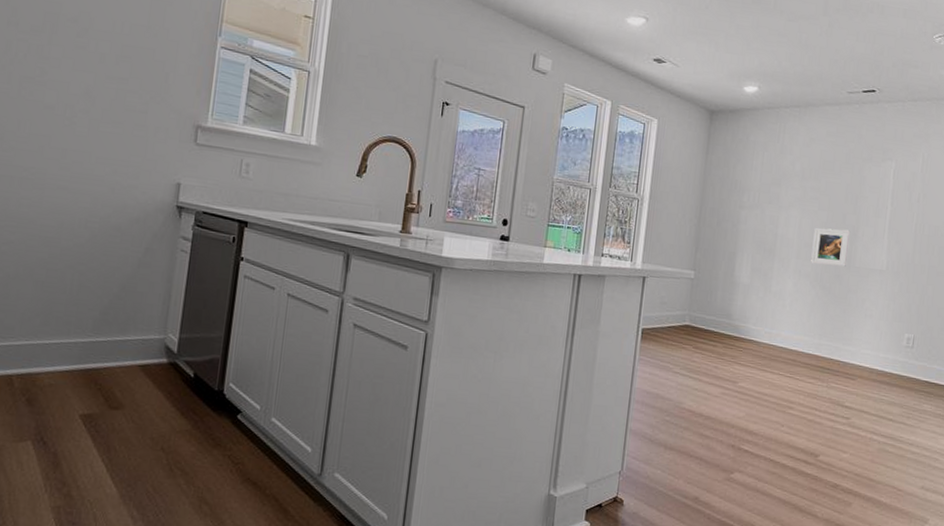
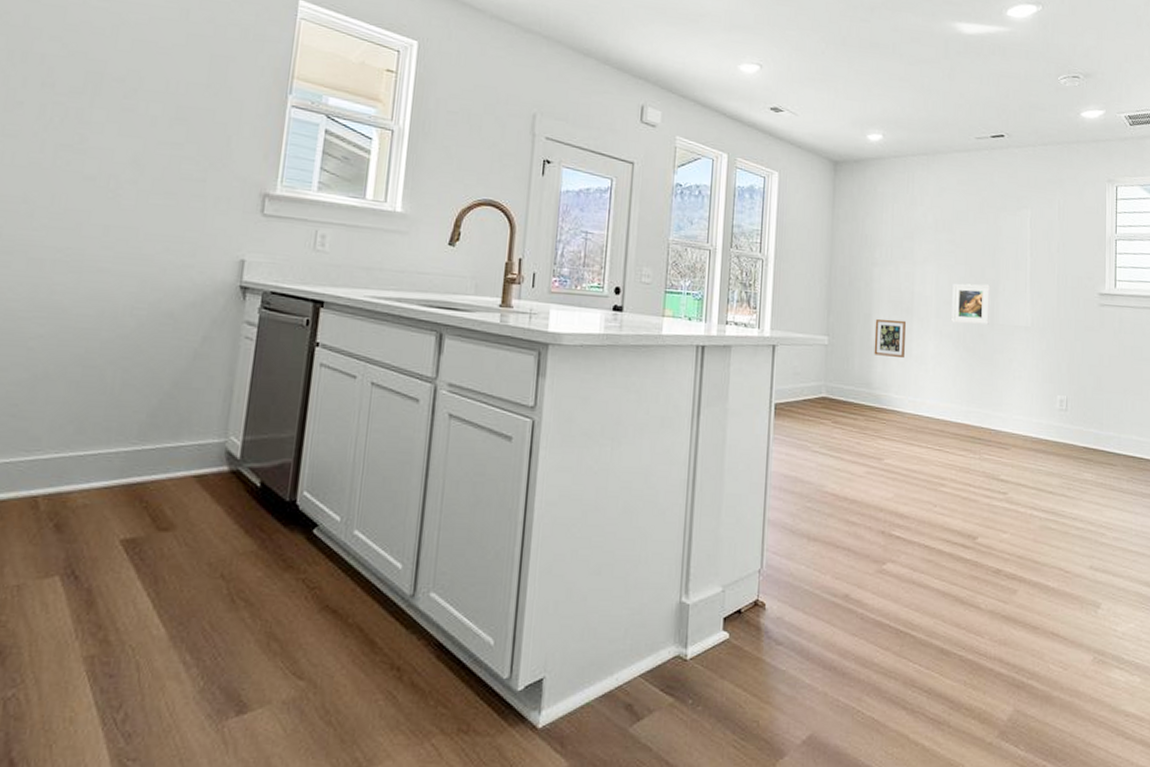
picture frame: none [735,257,768,294] -> present [874,318,906,359]

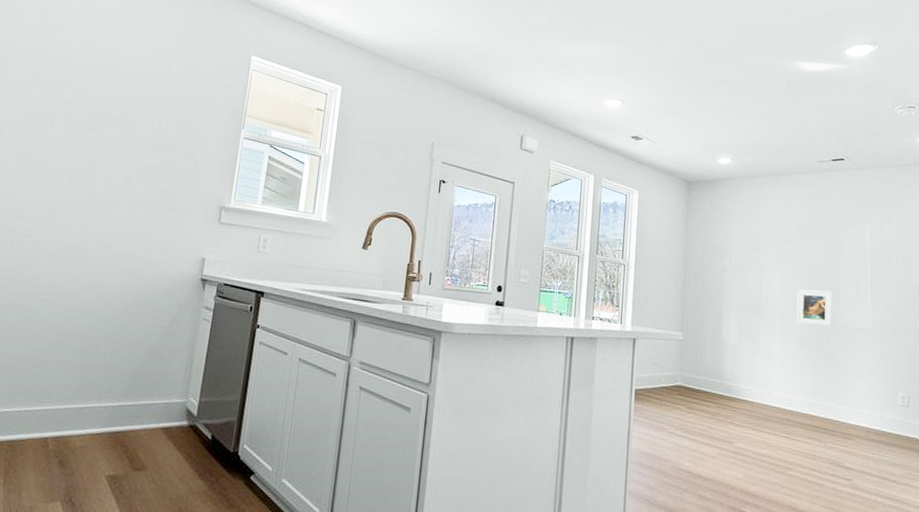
picture frame: present [874,318,906,359] -> none [724,318,754,354]

